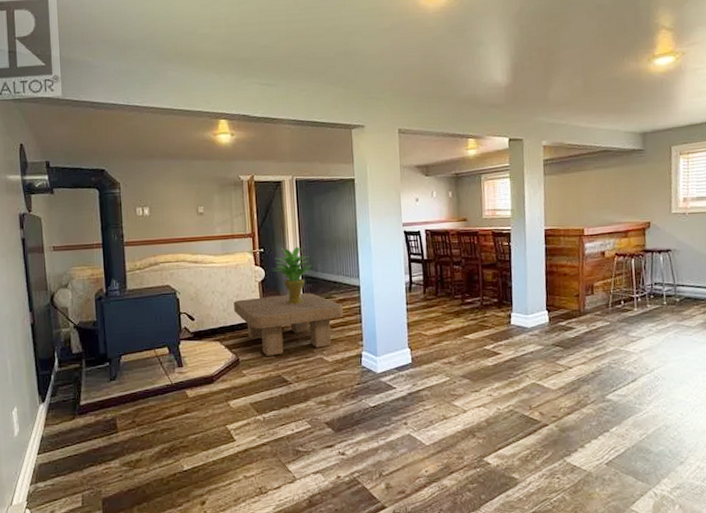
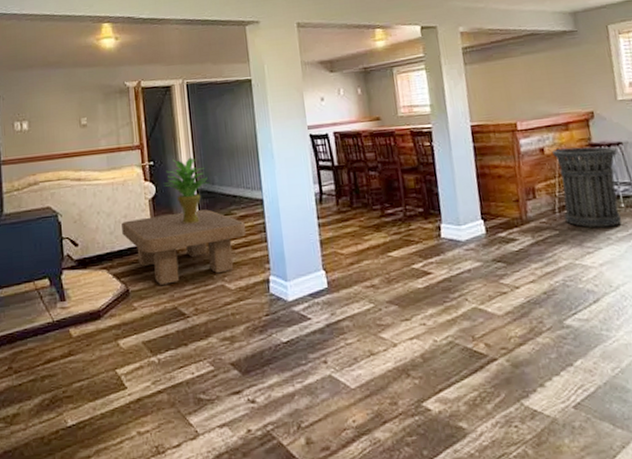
trash can: none [612,252,667,321] -> present [552,147,622,228]

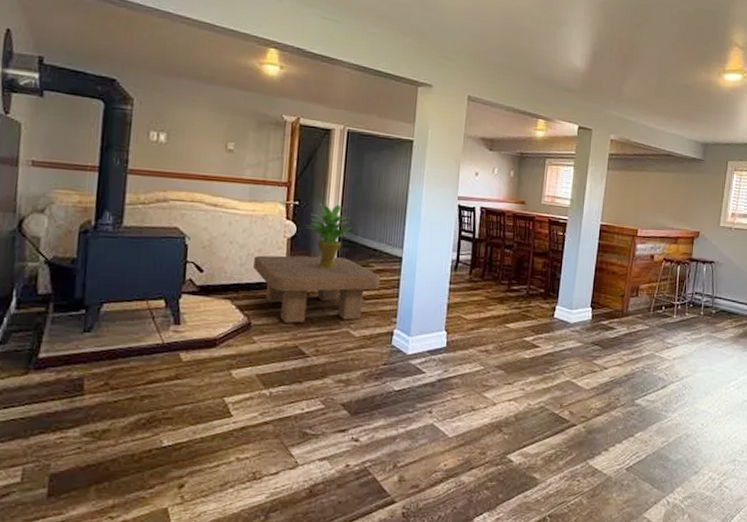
trash can: present [552,147,622,228] -> none [656,258,710,329]

